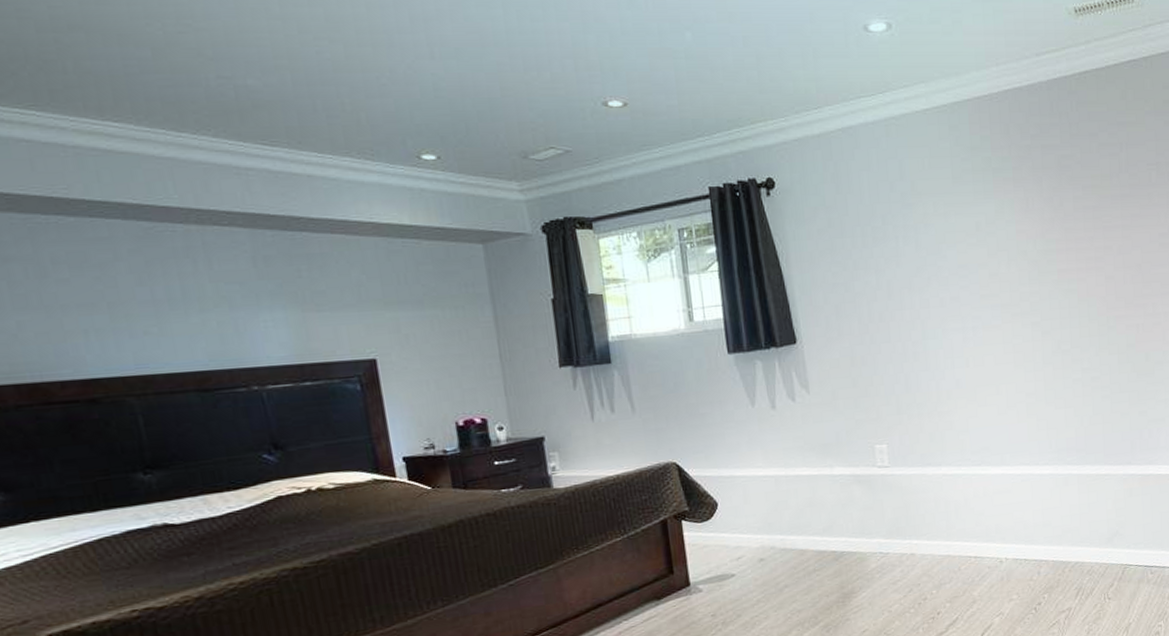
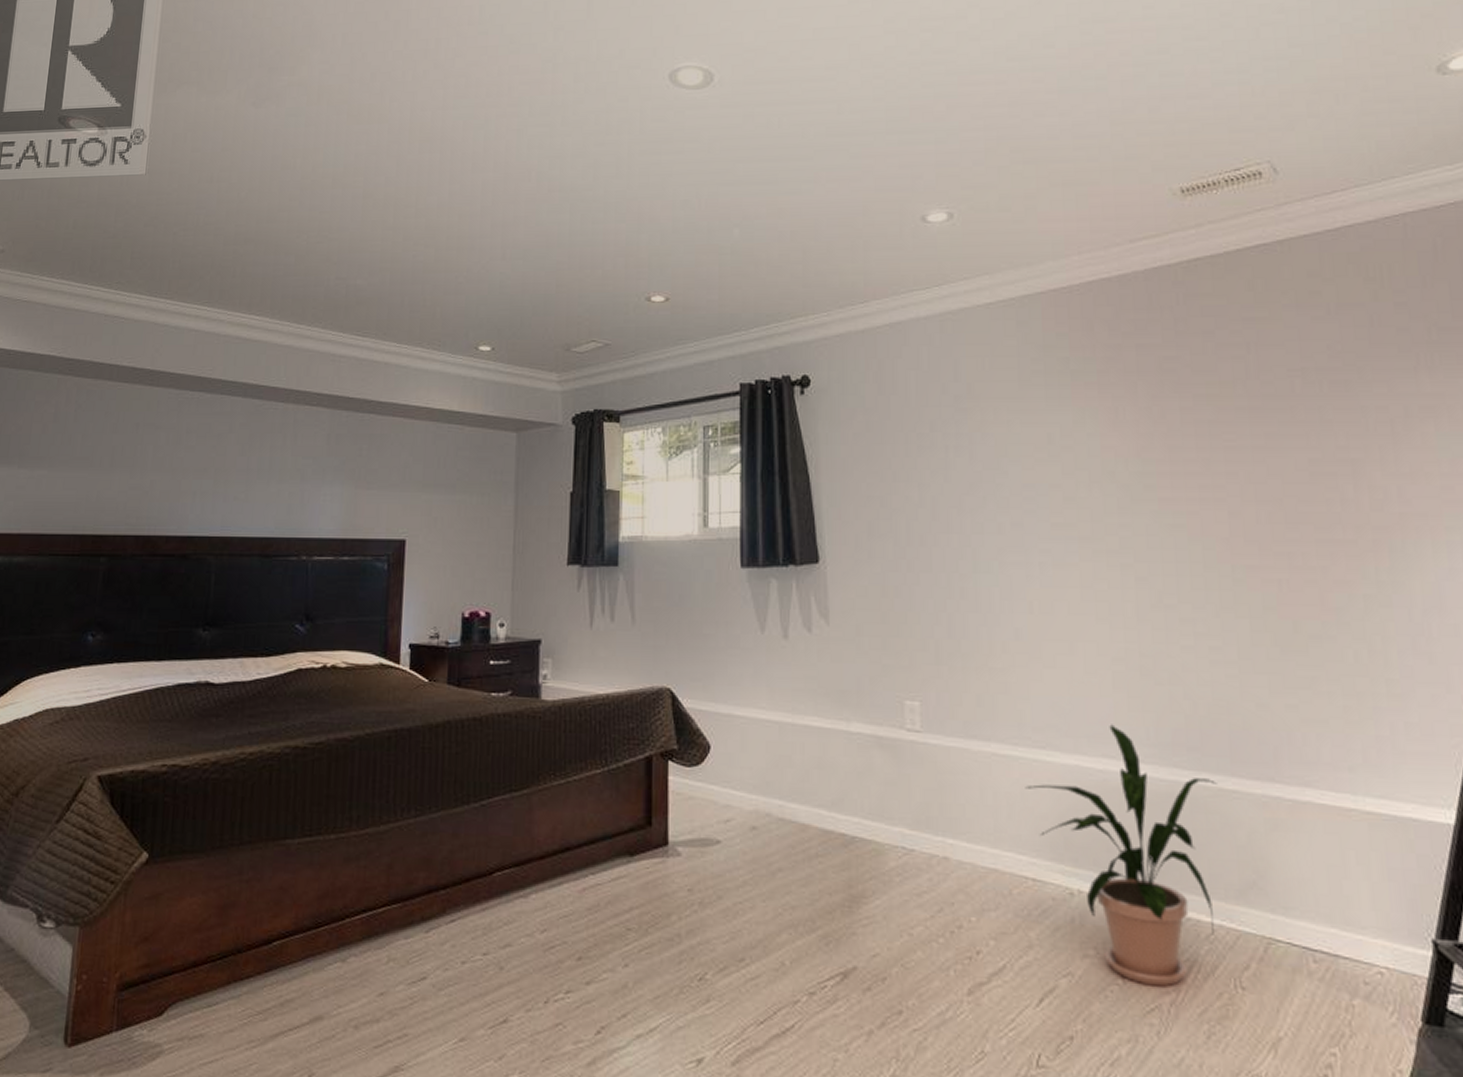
house plant: none [967,441,1095,610] -> present [1025,724,1217,987]

